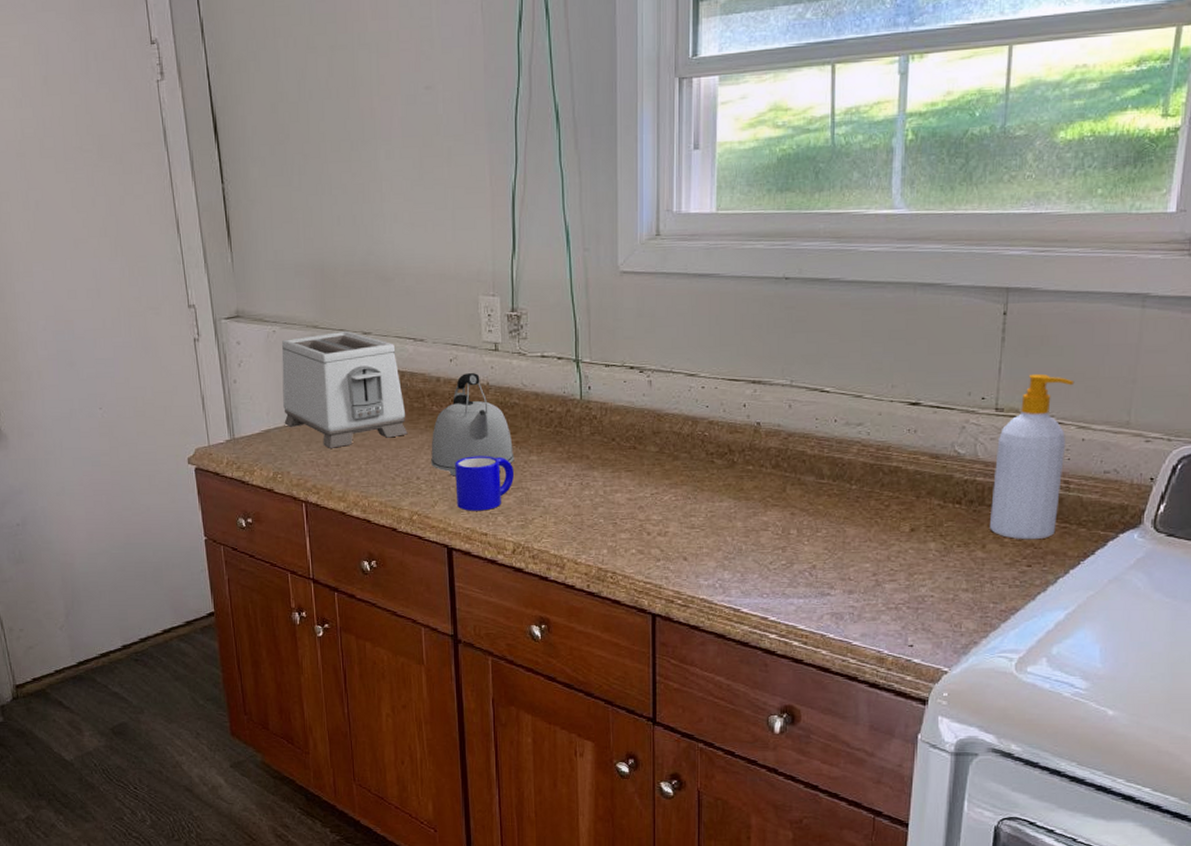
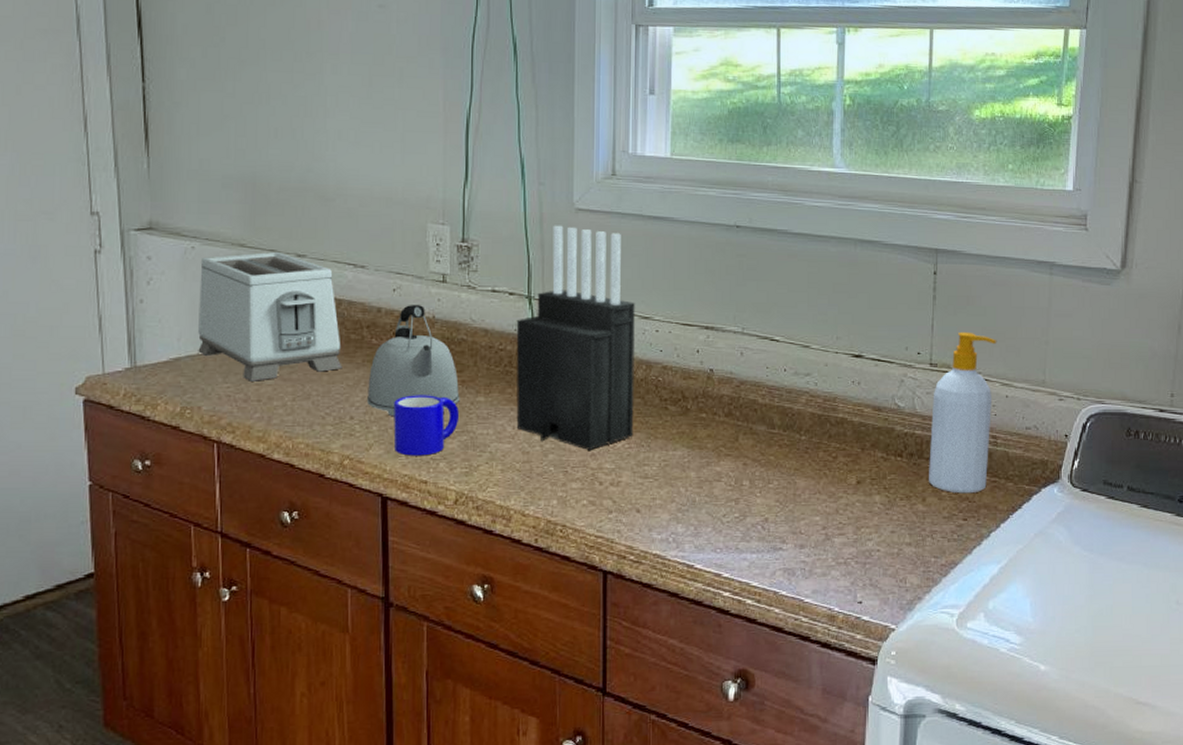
knife block: none [565,289,681,503] -> present [516,225,635,450]

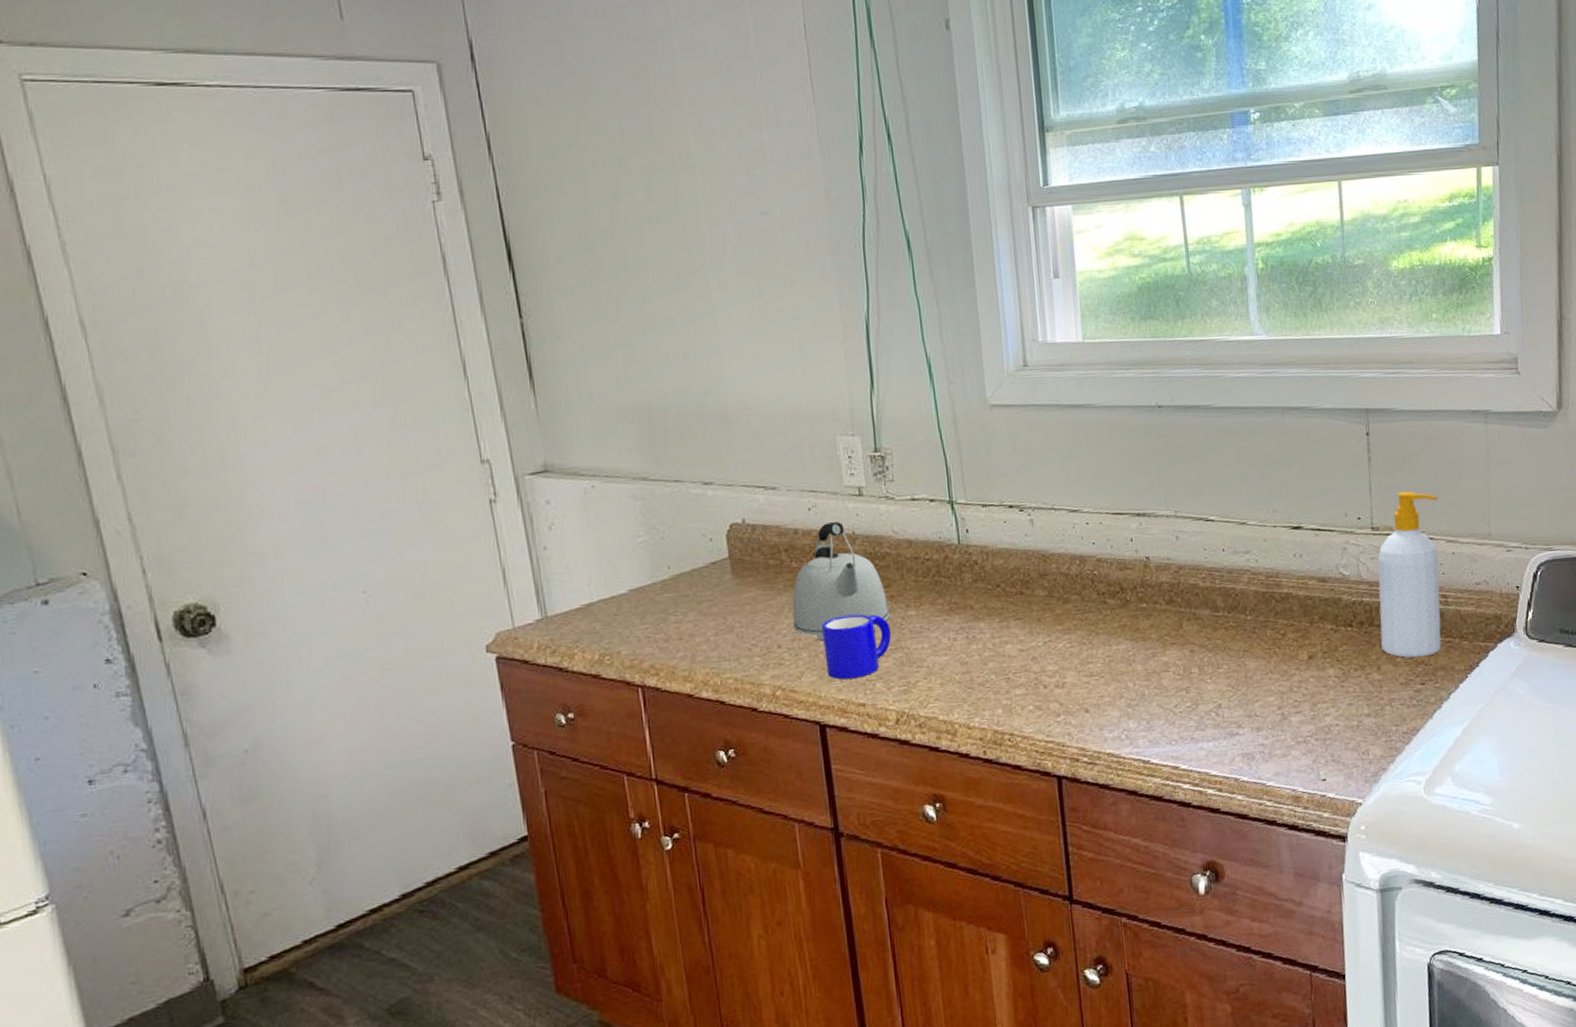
toaster: present [198,251,342,381] -> none [602,481,764,620]
knife block: present [516,225,635,450] -> none [940,423,1074,654]

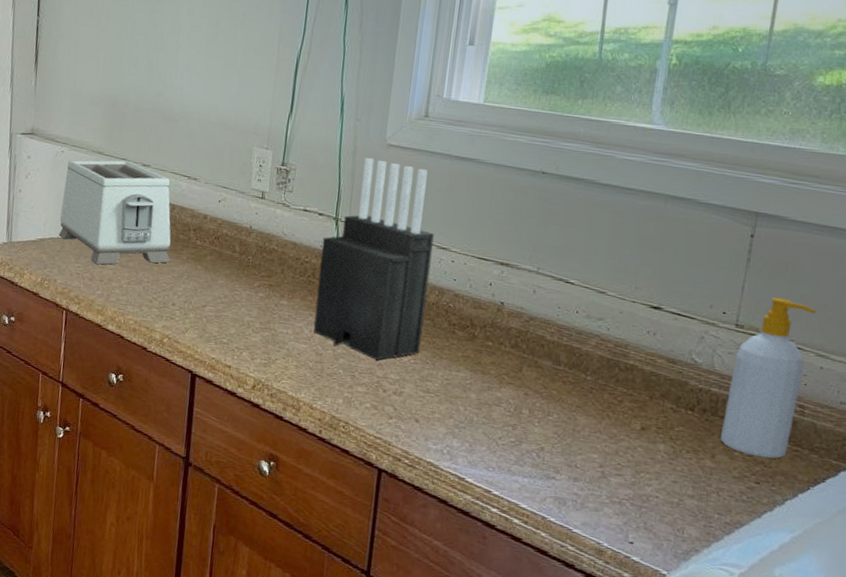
toaster: none [602,481,764,620] -> present [58,160,171,265]
kettle: present [792,522,890,640] -> none [187,215,266,307]
mug: present [822,614,892,680] -> none [206,291,264,345]
knife block: none [940,423,1074,654] -> present [313,157,434,360]

